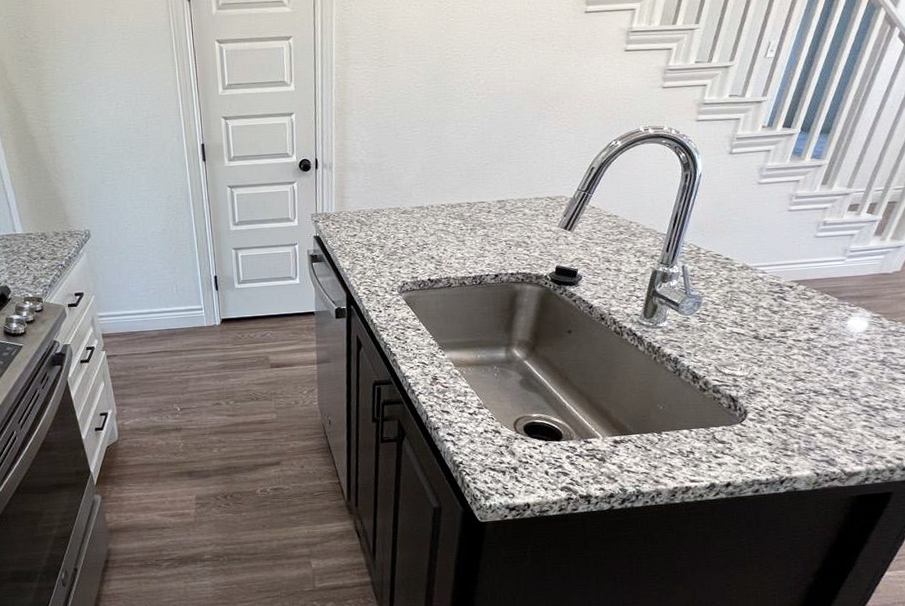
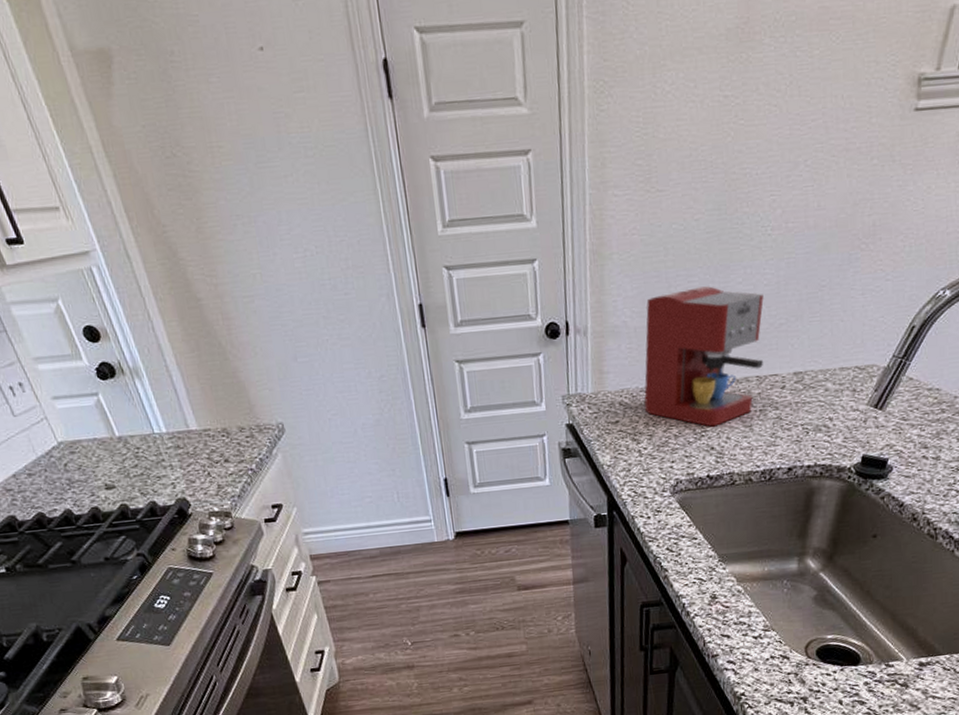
coffee maker: none [377,135,472,241] -> present [644,286,764,427]

